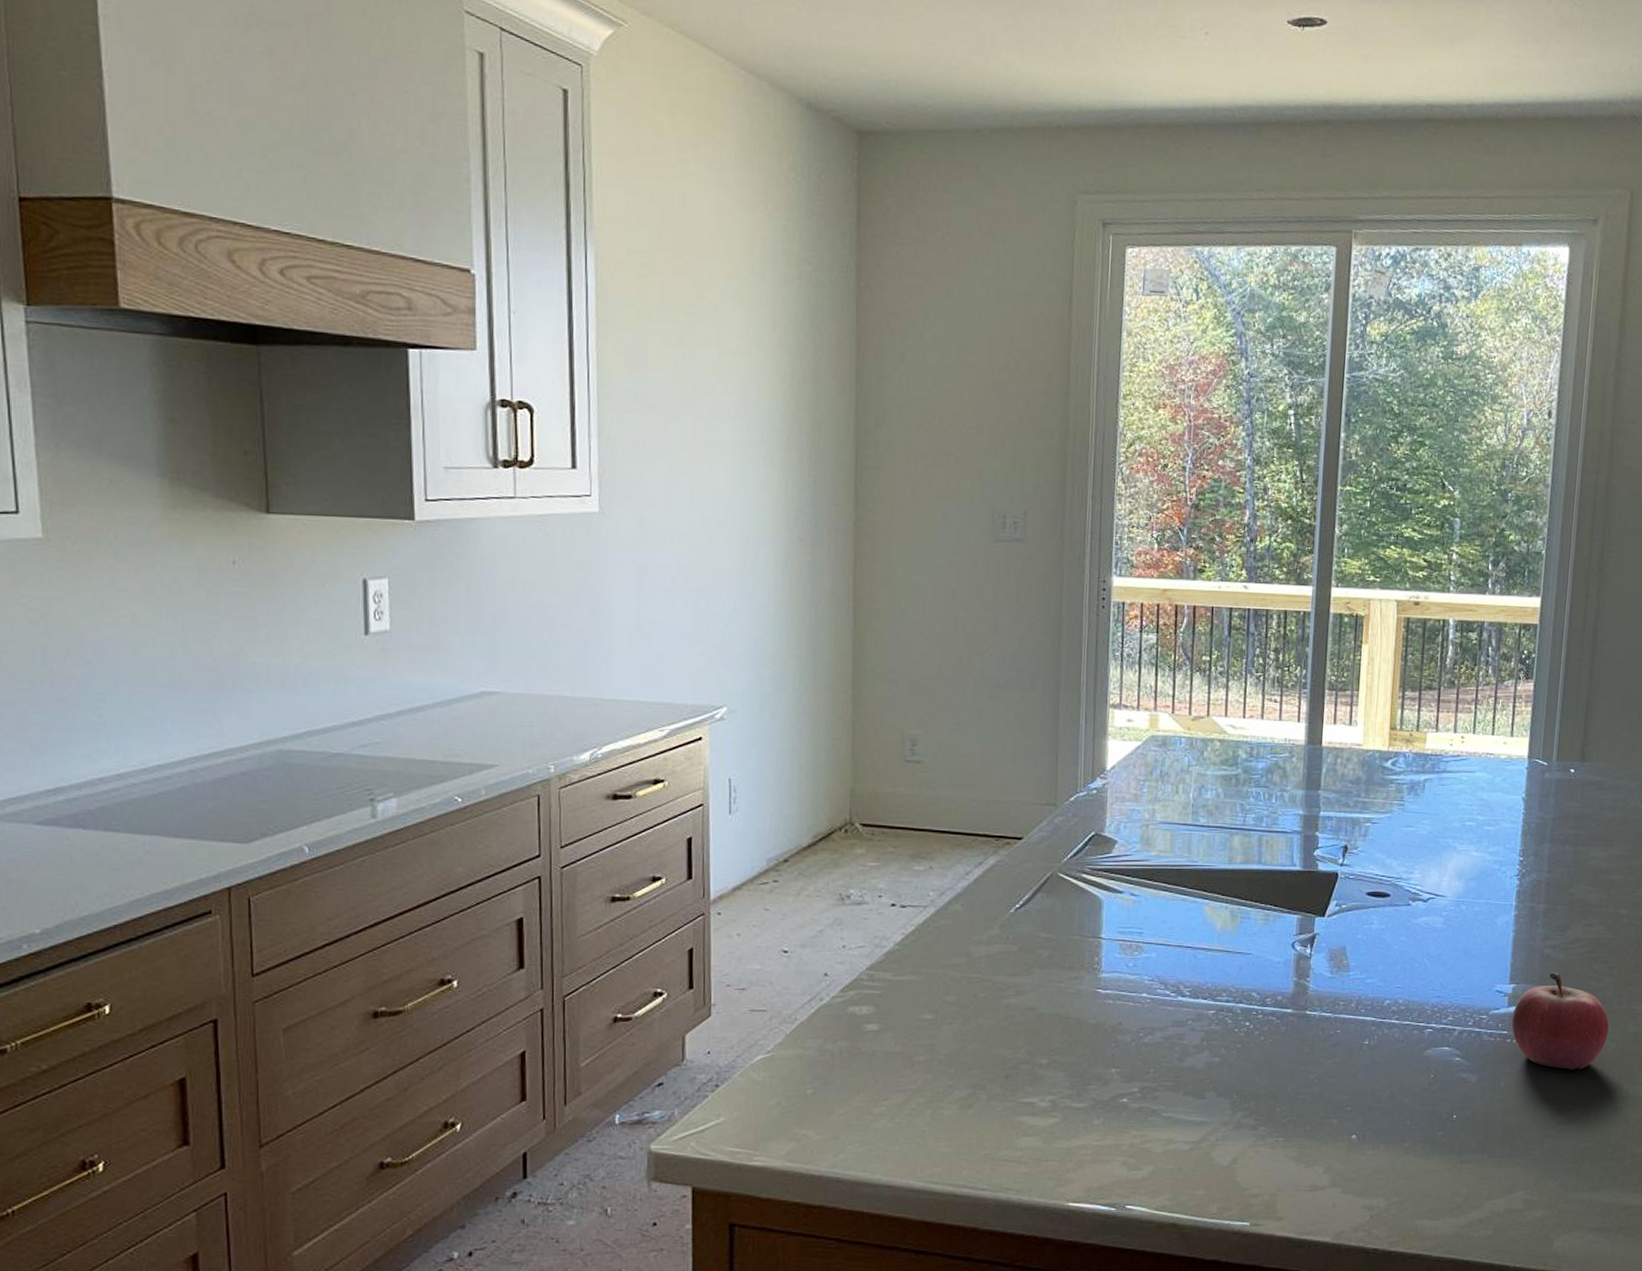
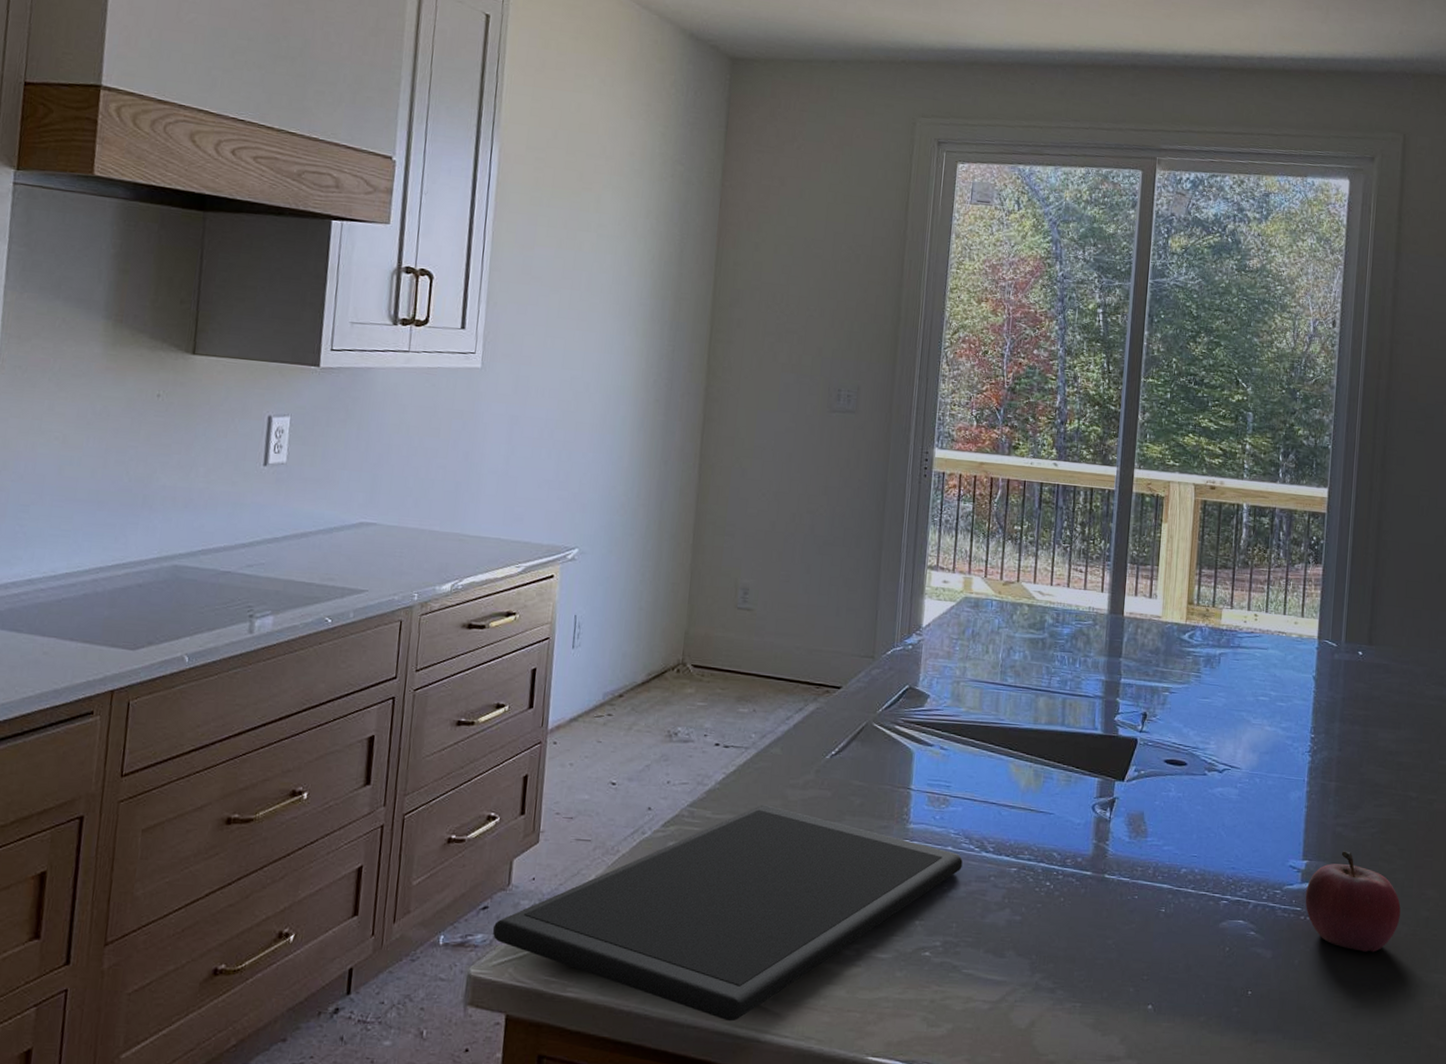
cutting board: none [670,963,1158,1179] -> present [492,804,963,1022]

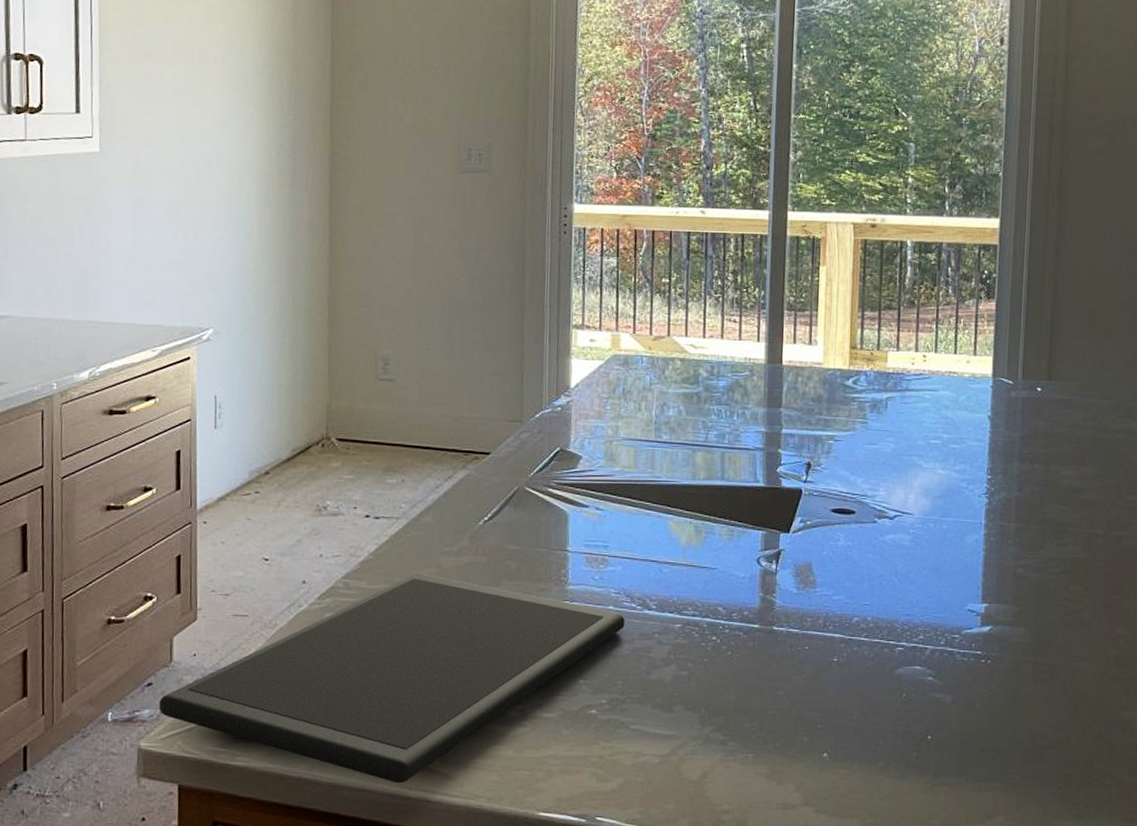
fruit: present [1305,851,1401,952] -> none [985,592,1088,693]

